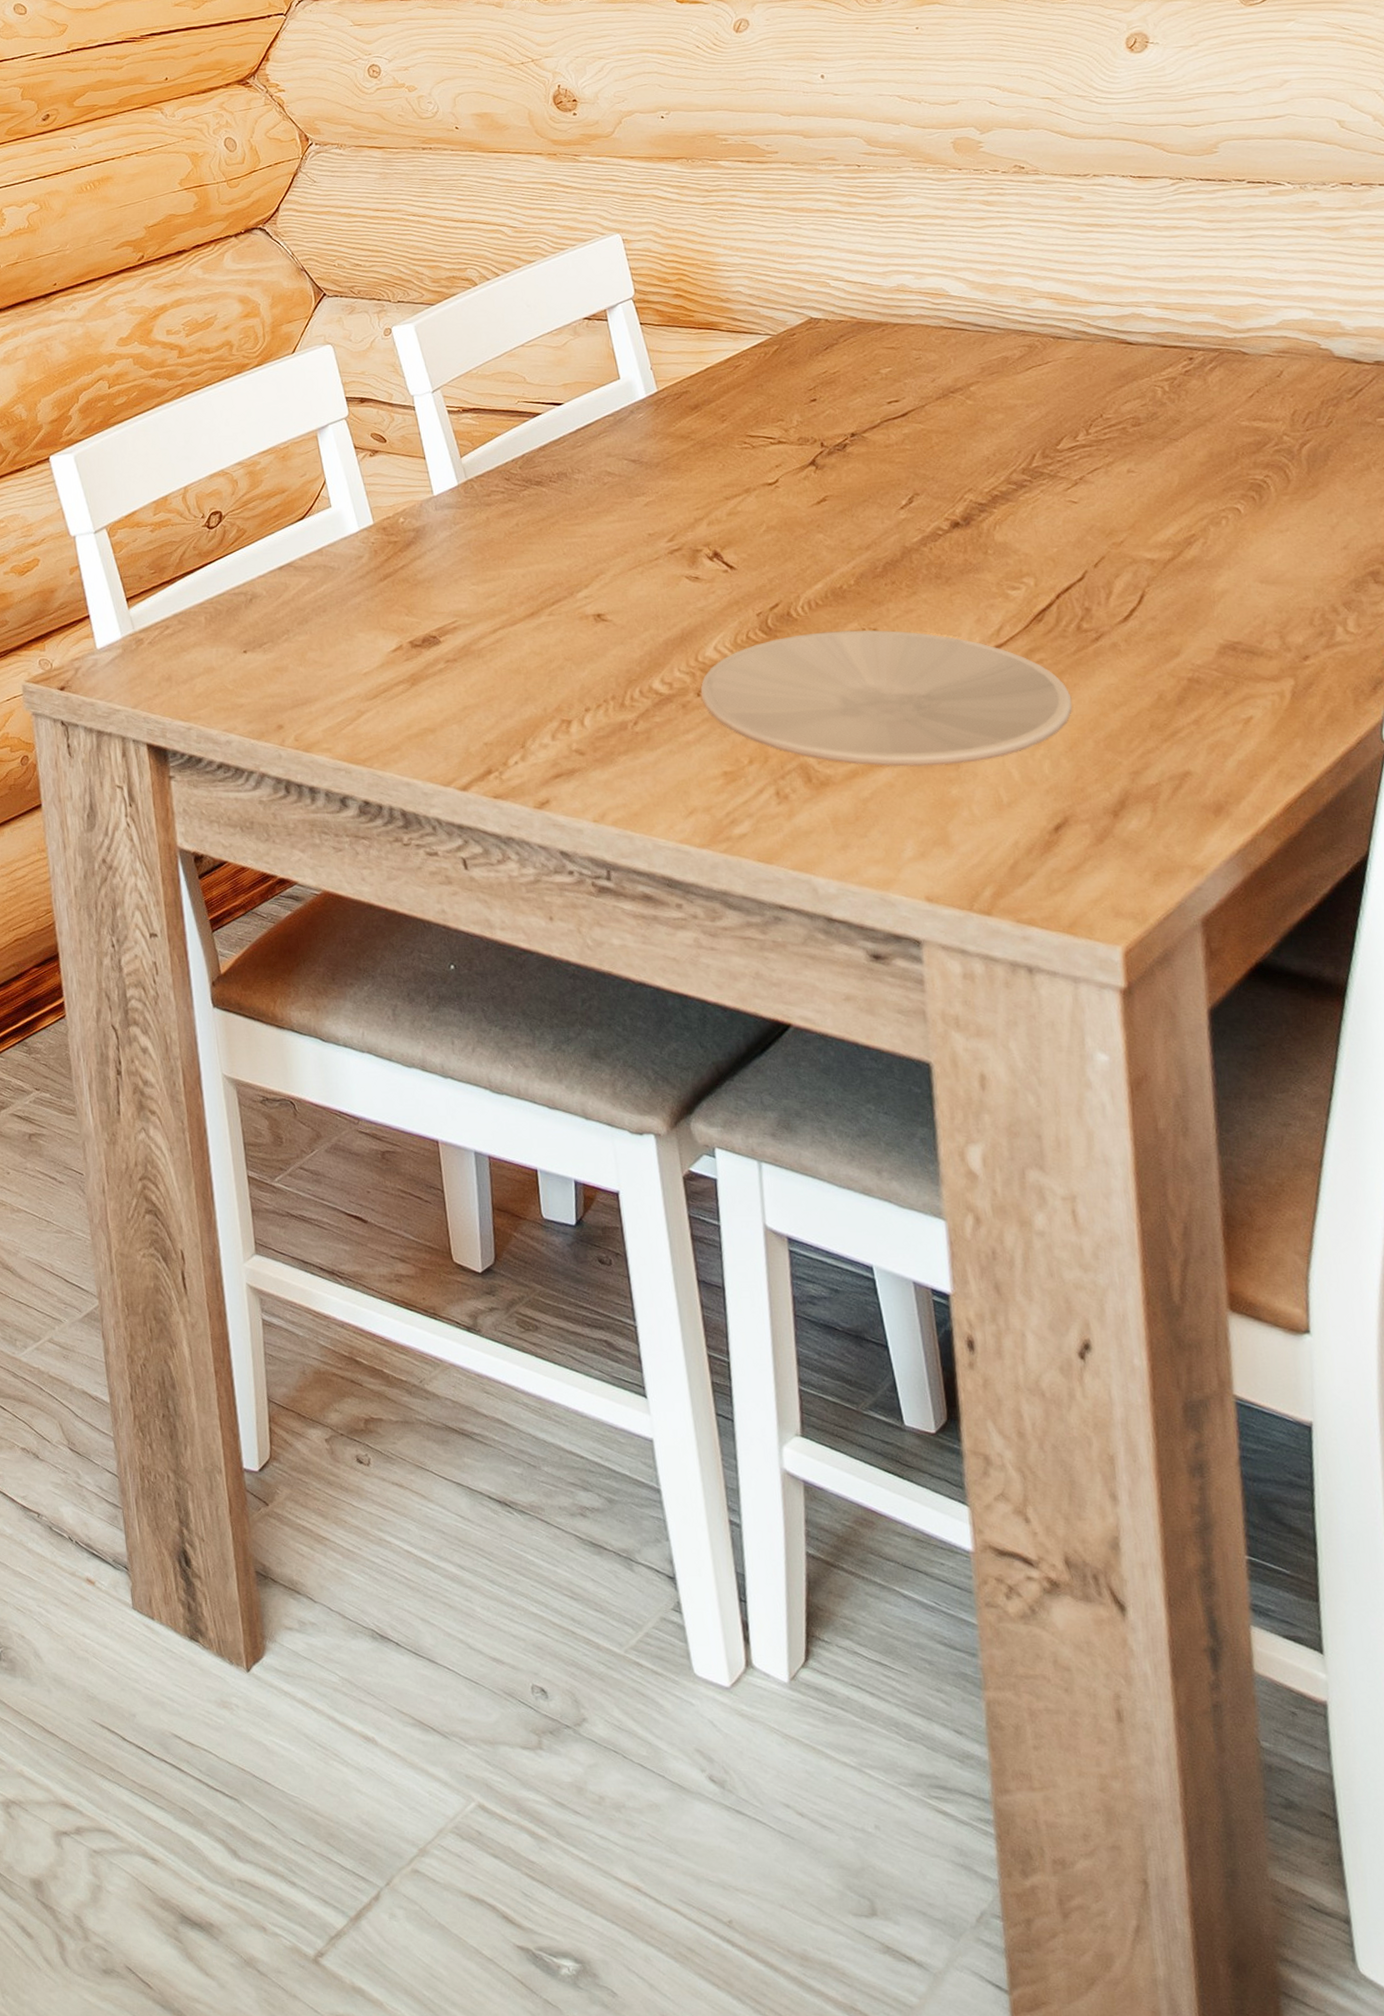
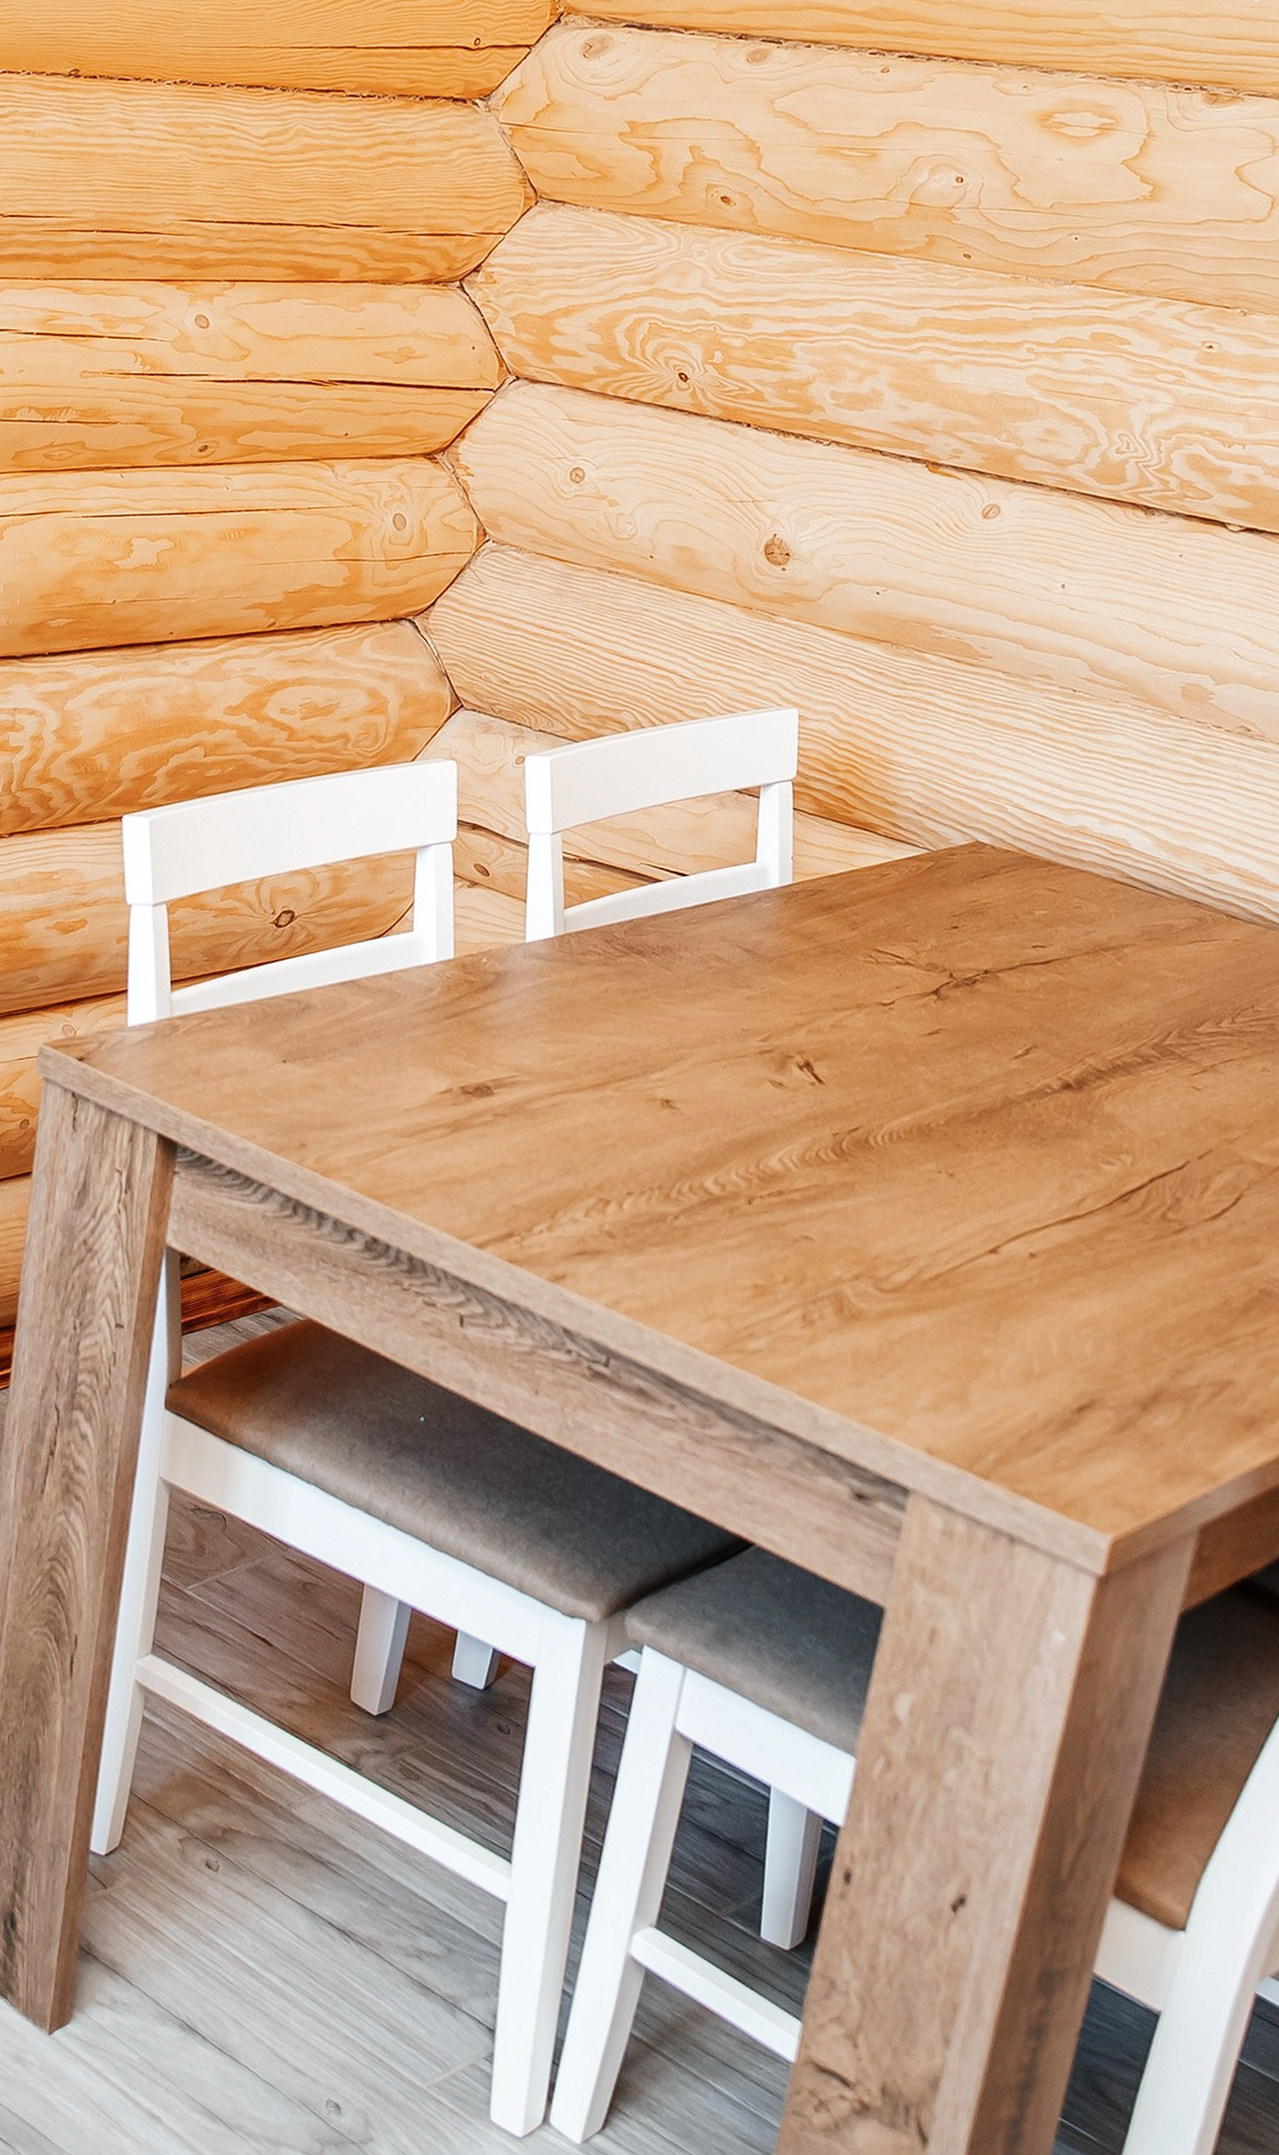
plate: present [700,630,1072,767] -> none [751,1163,1135,1328]

